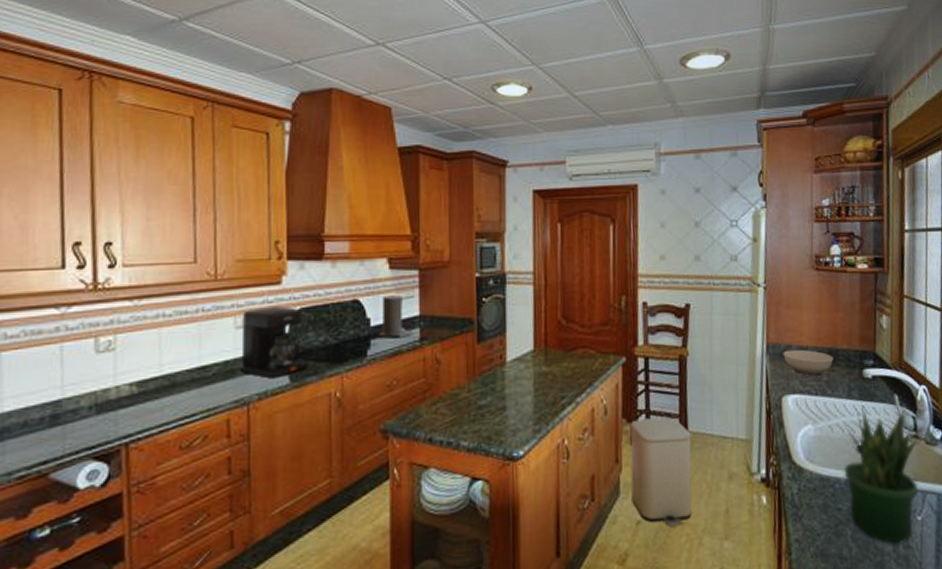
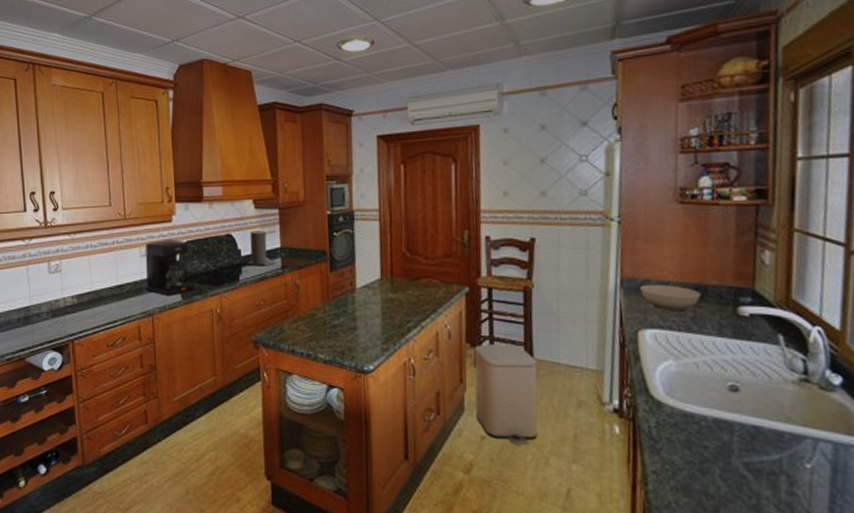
planter: present [844,405,922,543] -> none [712,344,814,488]

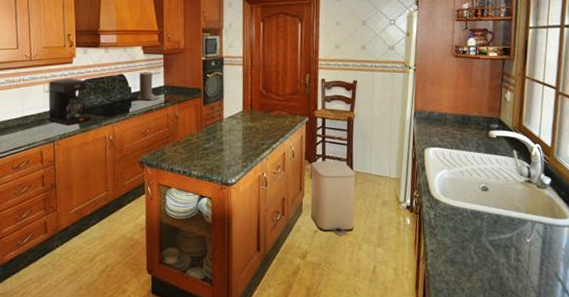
bowl: present [640,284,701,312] -> none [427,115,466,135]

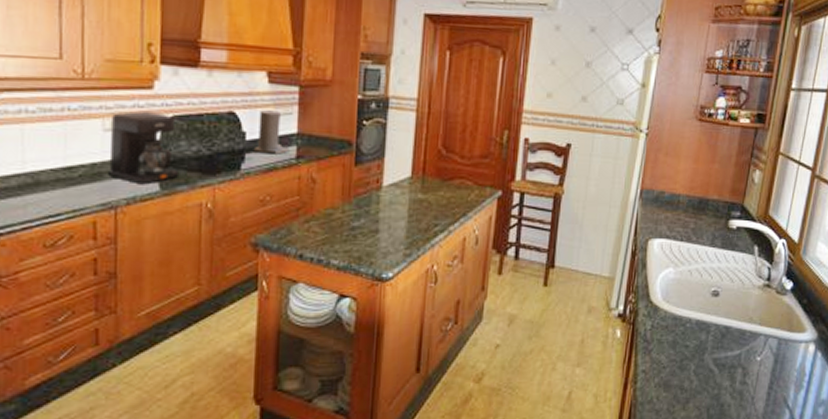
pedal bin: present [310,160,355,236] -> none [493,250,557,352]

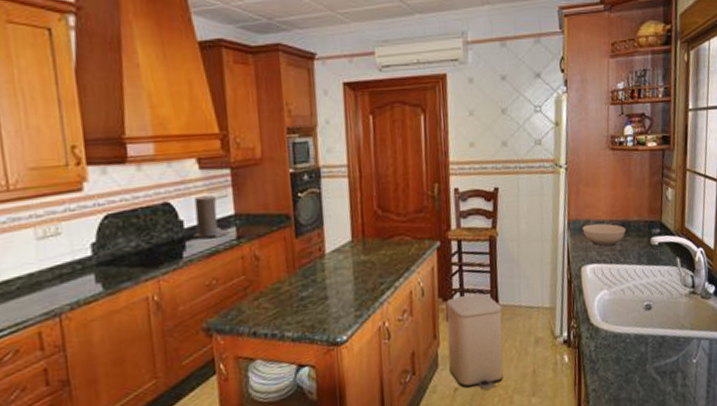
coffee maker: present [108,111,178,185] -> none [44,214,120,288]
pedal bin: none [493,250,557,352] -> present [446,294,504,390]
bowl: none [655,196,703,223] -> present [582,223,626,247]

